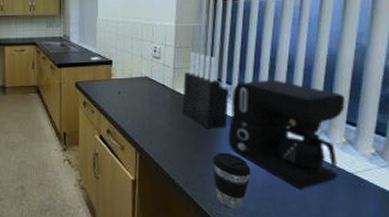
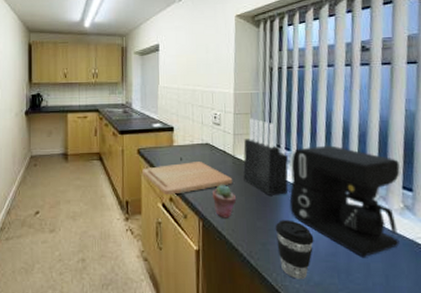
cutting board: none [80,95,172,128] -> present [142,162,233,196]
potted succulent: none [149,118,175,150] -> present [212,185,237,218]

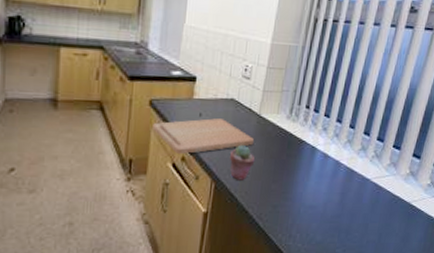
knife block: present [243,118,289,195] -> none [266,74,315,158]
coffee cup: present [275,220,314,279] -> none [287,183,324,239]
coffee maker: present [289,145,400,257] -> none [307,109,416,218]

